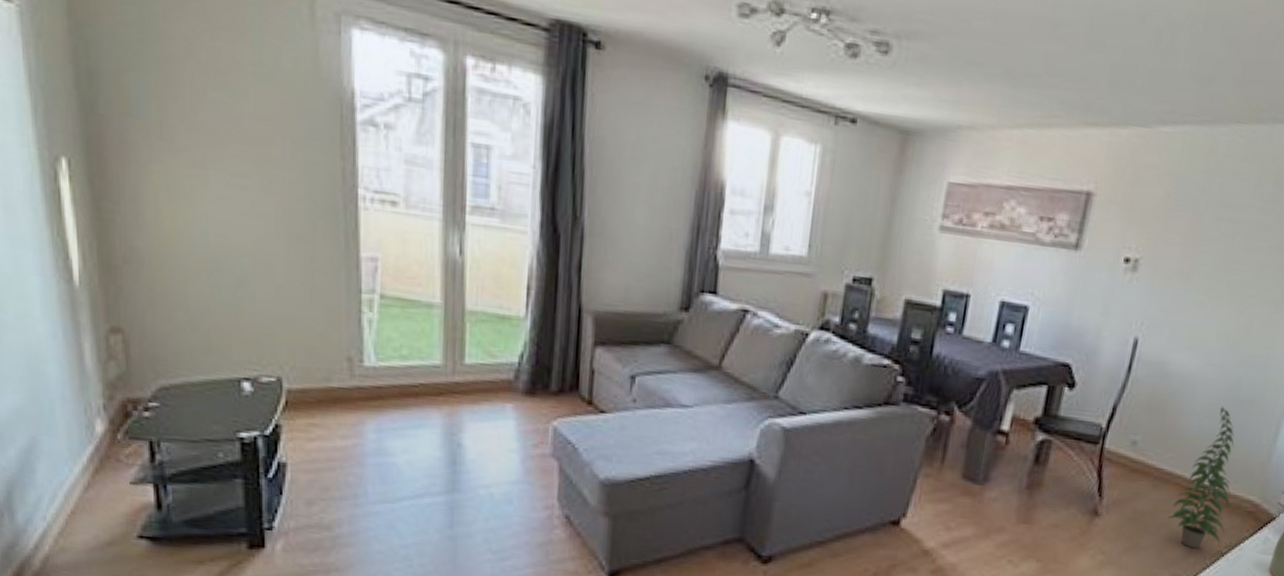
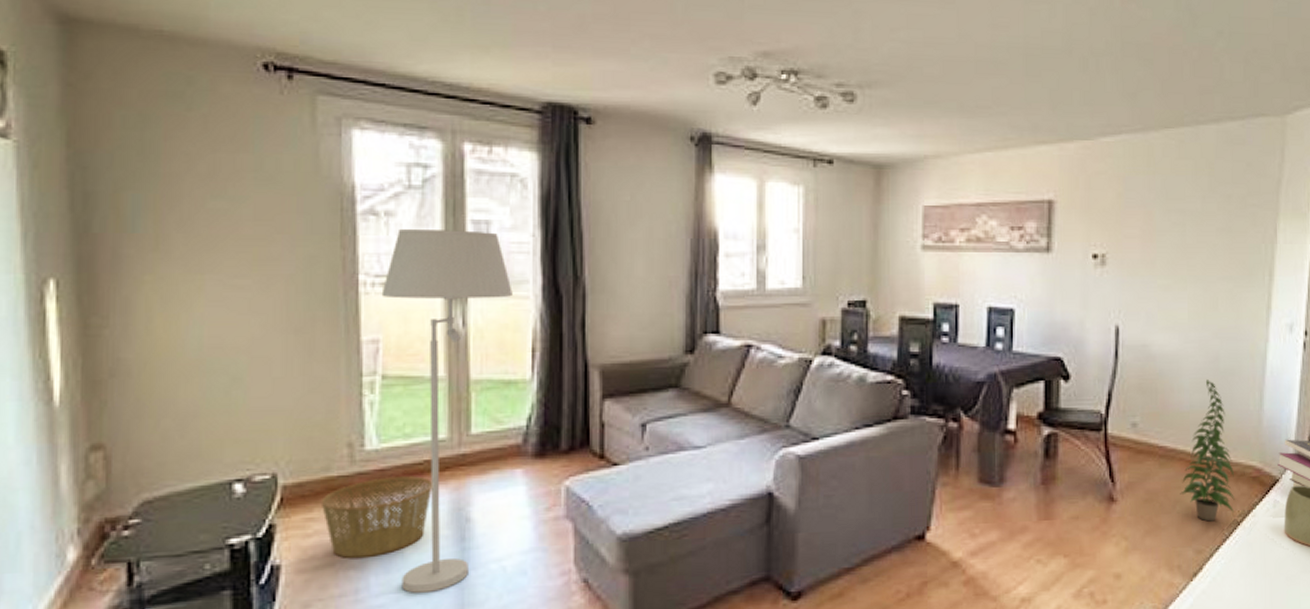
basket: none [322,394,426,468] -> present [320,476,432,559]
floor lamp: none [380,144,510,507] -> present [381,228,513,593]

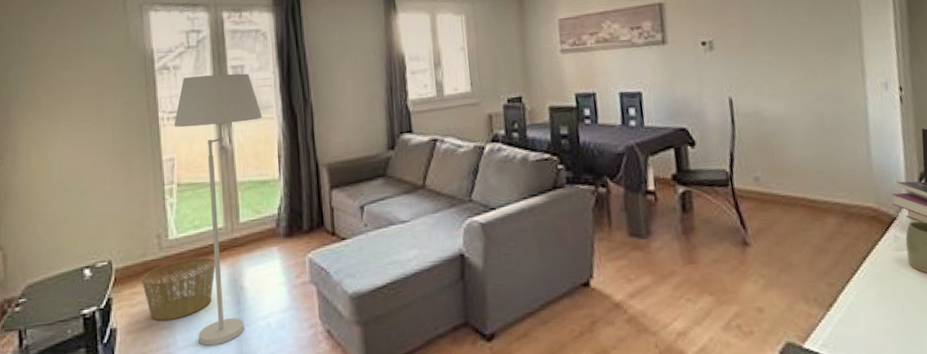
plant: present [1180,380,1235,522] -> none [806,136,859,258]

